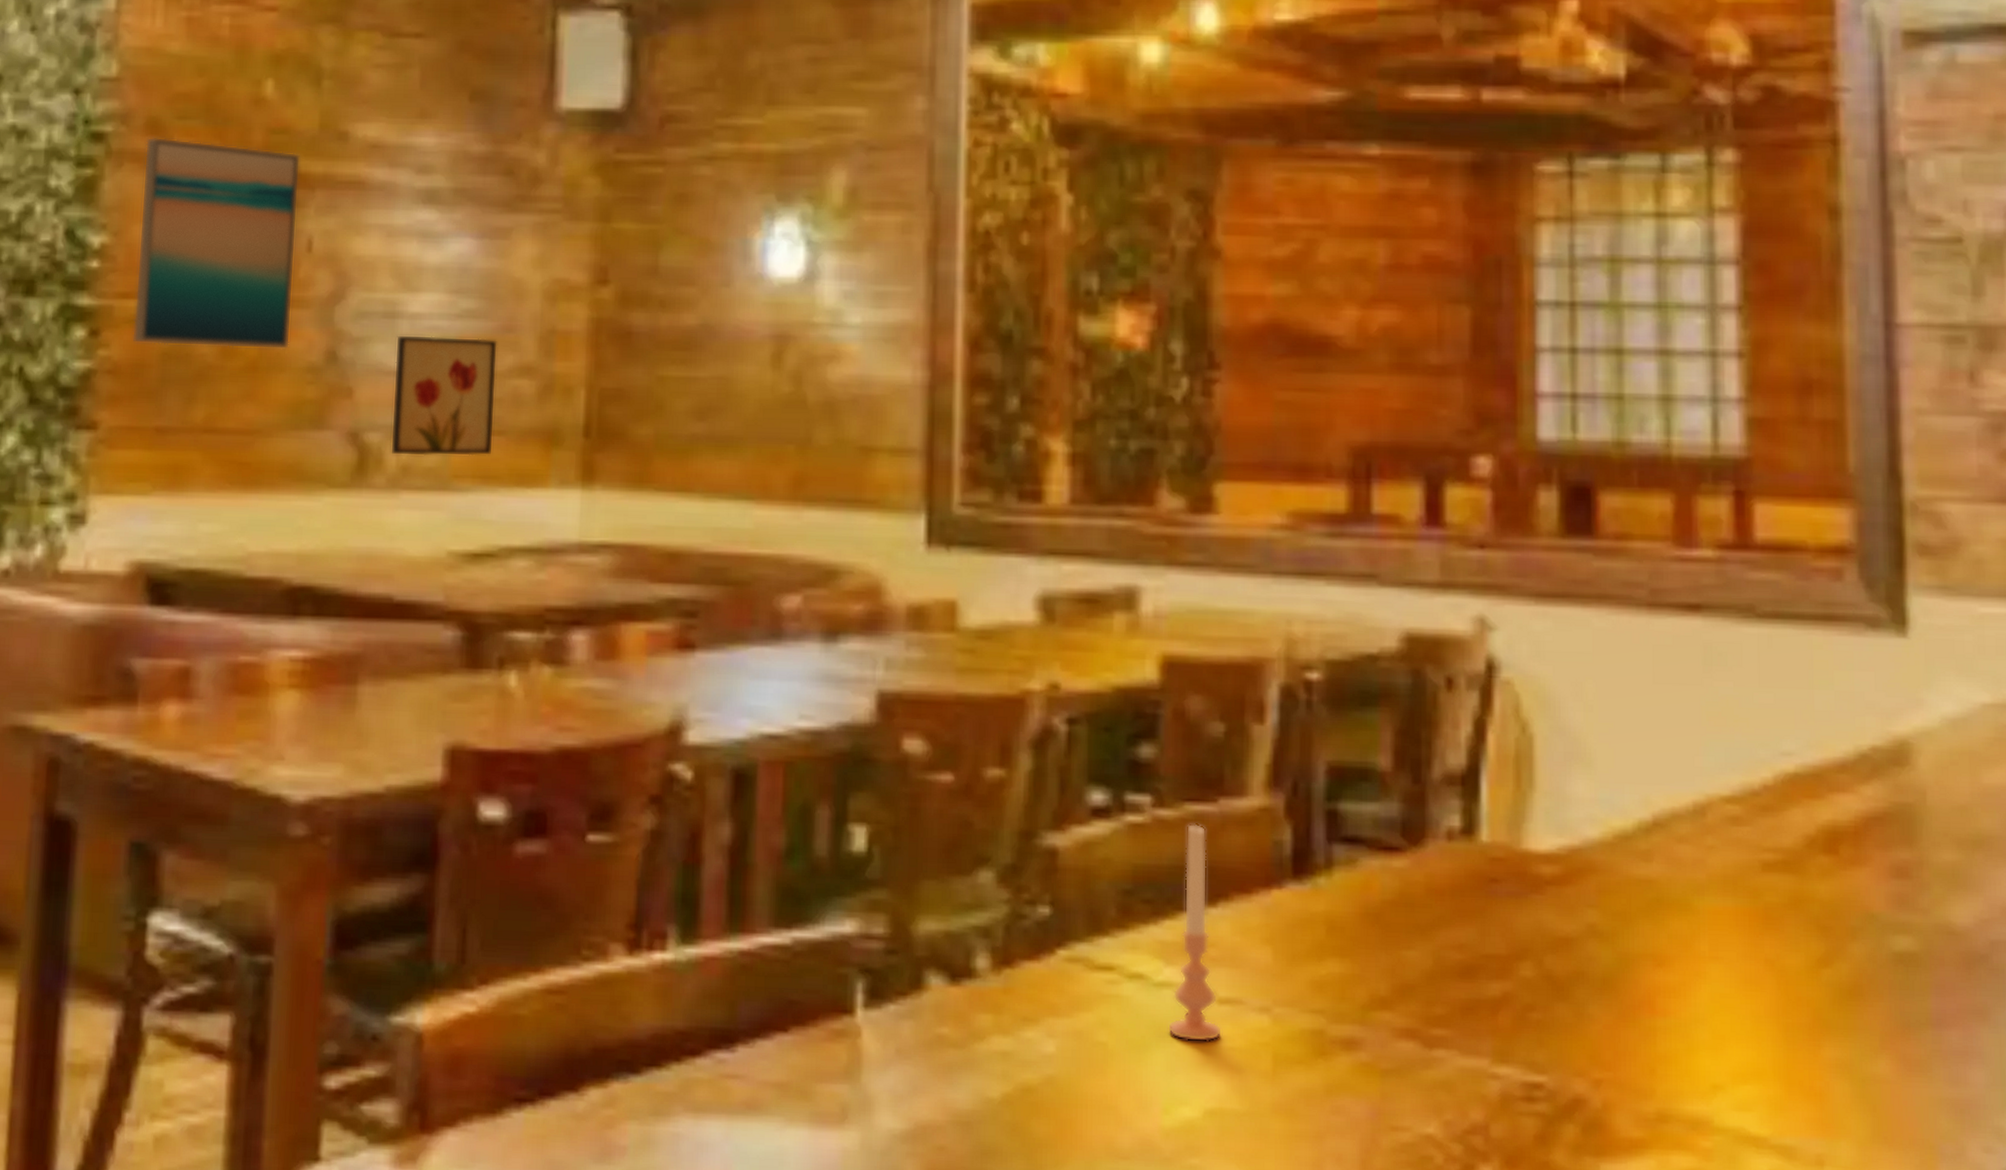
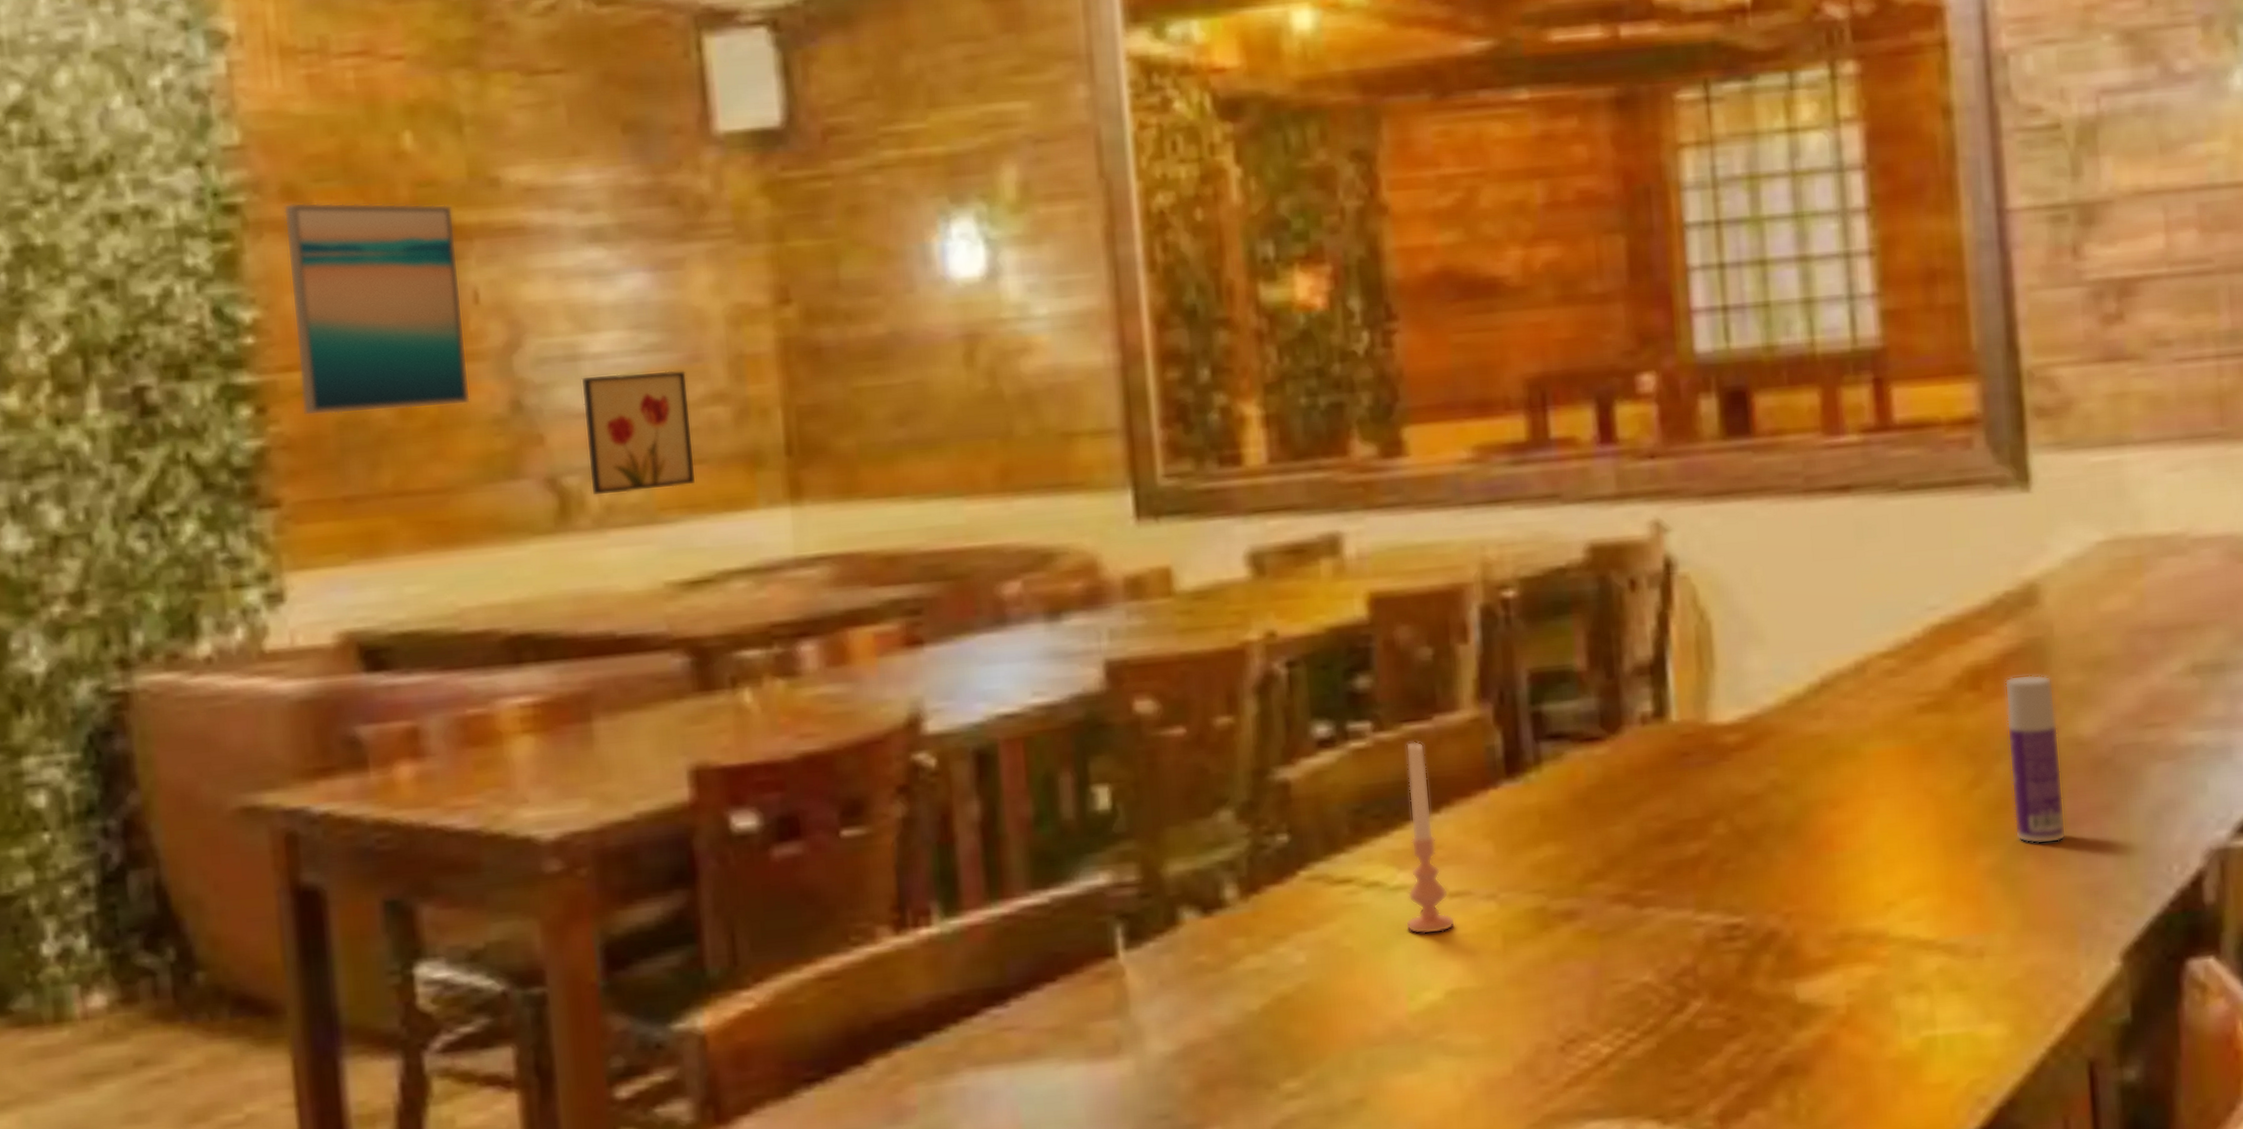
bottle: none [1865,843,1930,1045] -> present [2004,674,2067,844]

